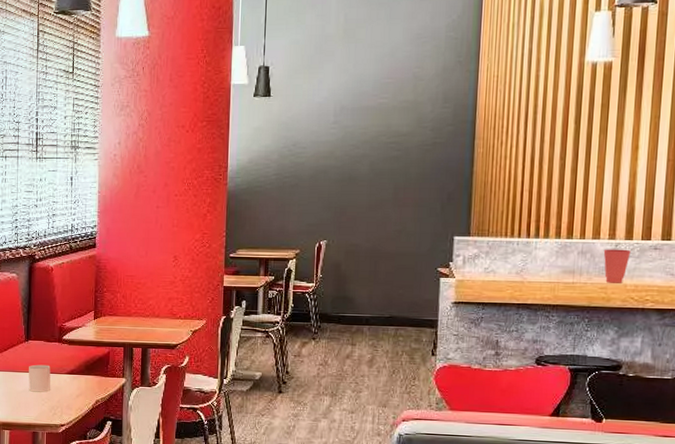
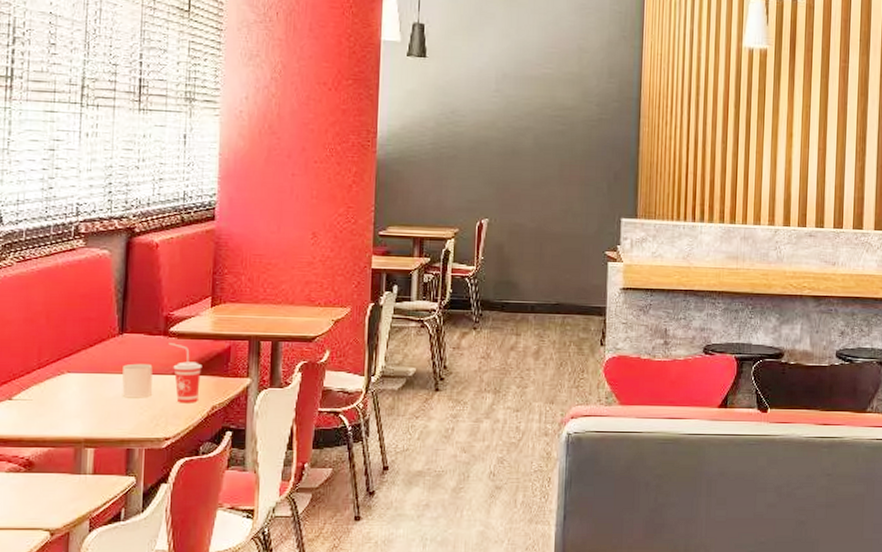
beverage cup: none [62,347,88,398] -> present [168,342,203,403]
cup: present [603,249,631,283] -> none [764,235,789,270]

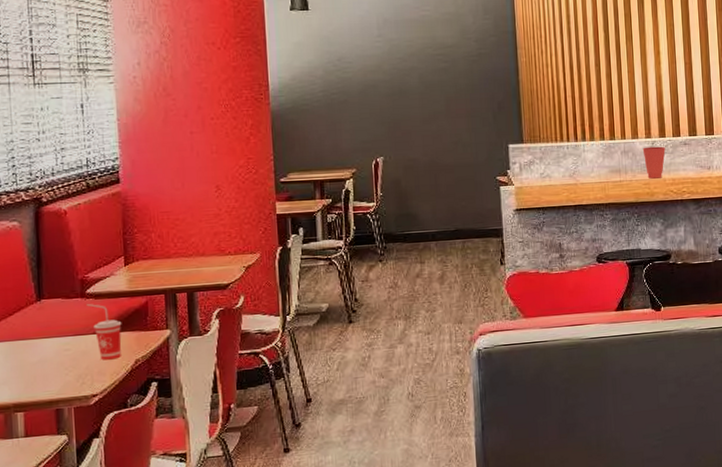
cup: present [122,363,153,398] -> none [44,326,76,361]
cup: none [764,235,789,270] -> present [642,146,666,179]

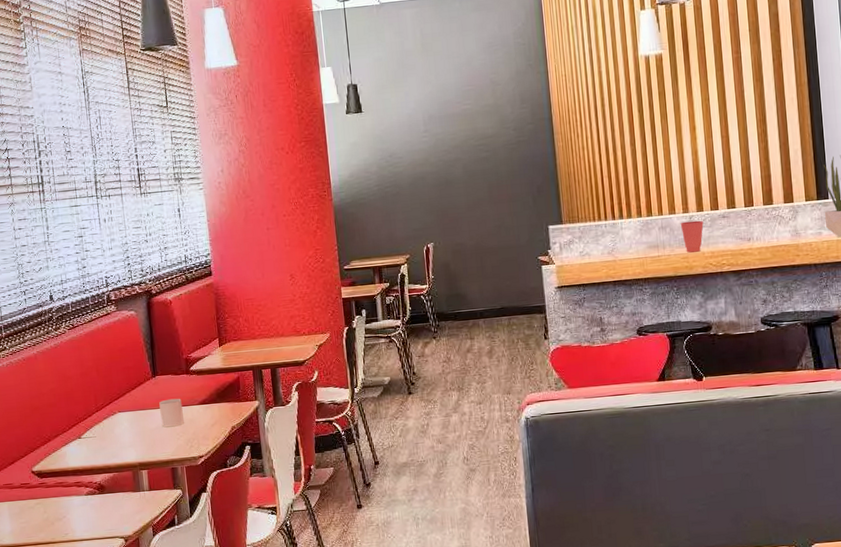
cup: none [44,326,76,361] -> present [159,398,185,428]
beverage cup: present [86,303,122,361] -> none [191,378,220,427]

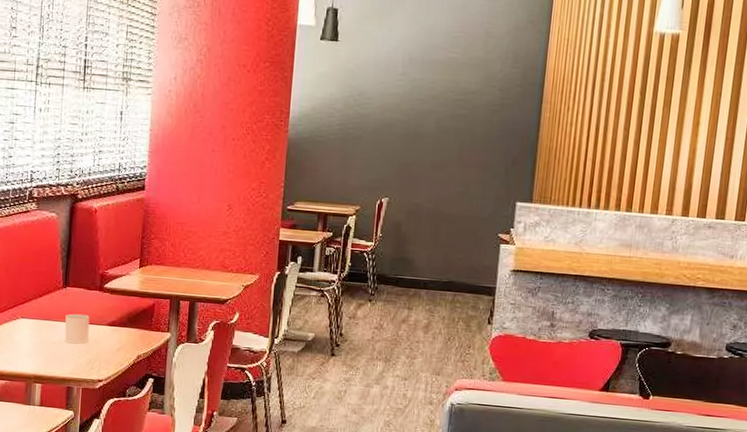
cup: present [680,220,704,253] -> none [660,224,686,260]

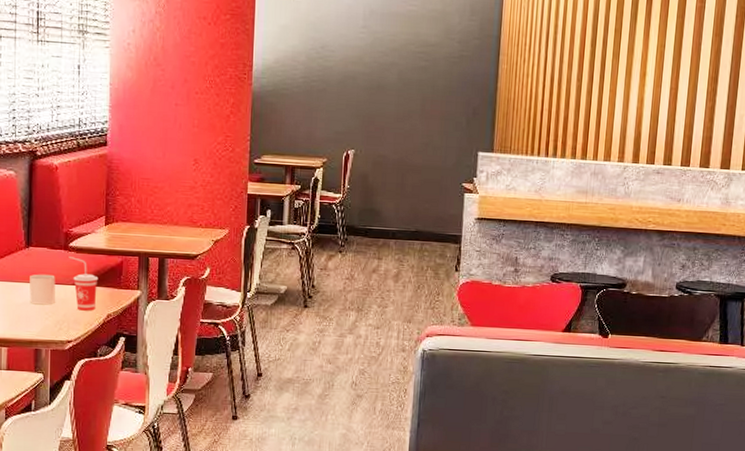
beverage cup: none [103,296,131,352] -> present [68,255,99,311]

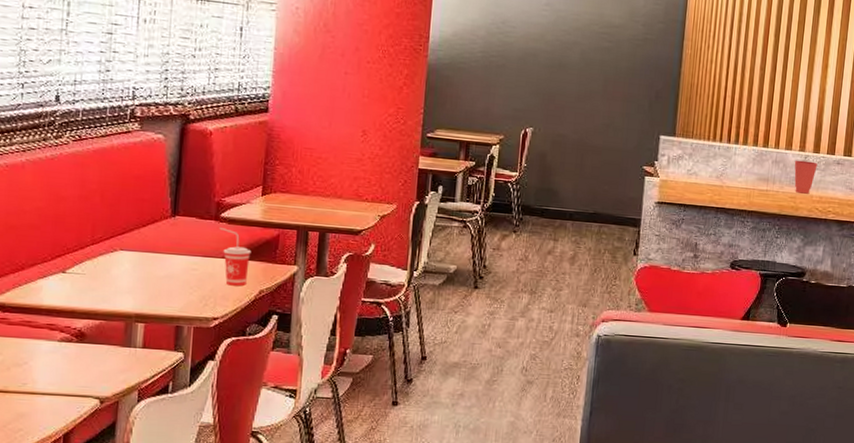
cup: present [29,274,56,305] -> none [173,245,203,279]
cup: none [613,171,637,205] -> present [794,160,818,194]

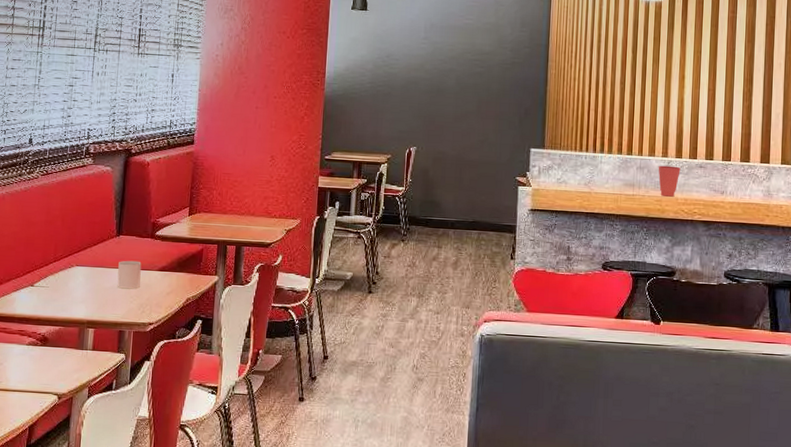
cup: none [173,245,203,279] -> present [117,260,142,289]
beverage cup: present [219,226,252,287] -> none [154,243,180,295]

